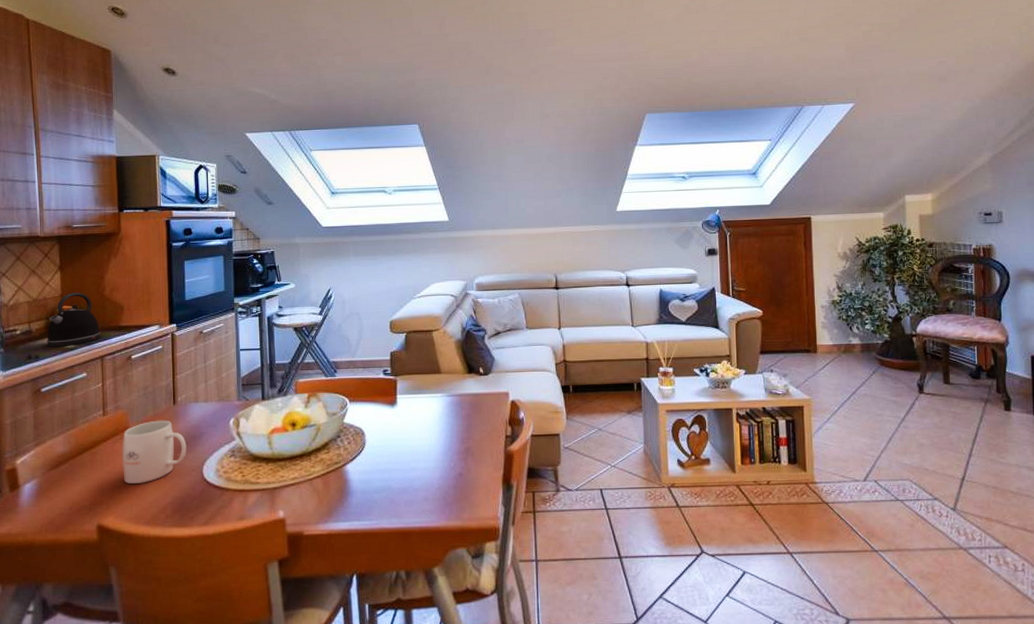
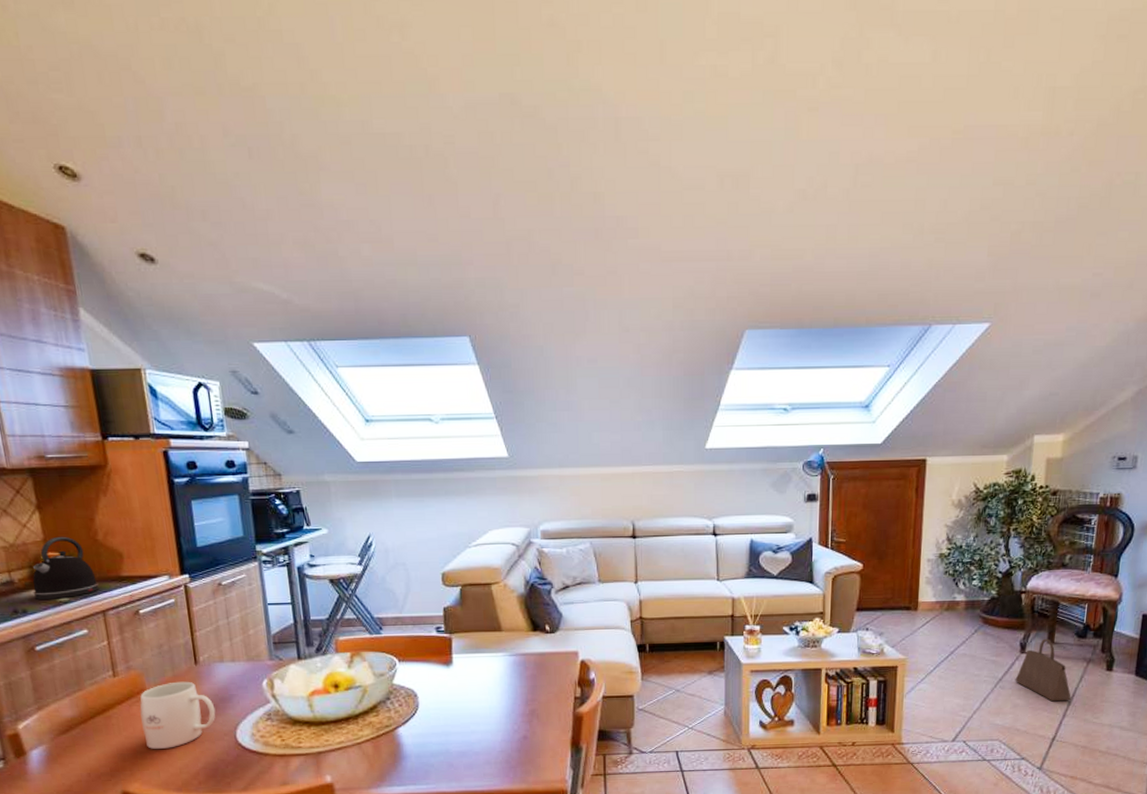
handbag: none [917,379,974,441] -> present [1015,638,1071,702]

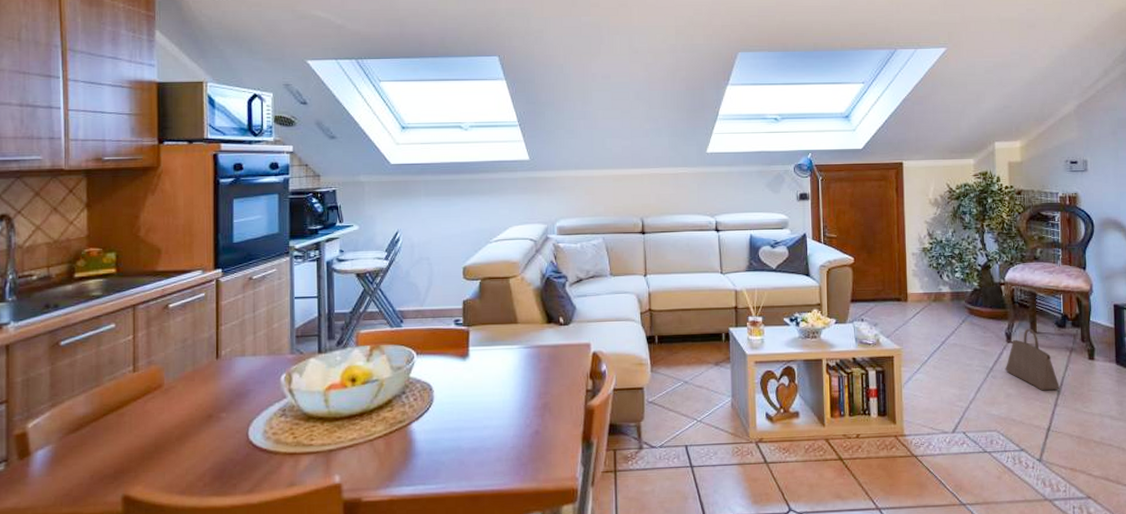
kettle: present [32,536,99,599] -> none [68,232,133,294]
mug: present [139,681,216,750] -> none [154,376,231,449]

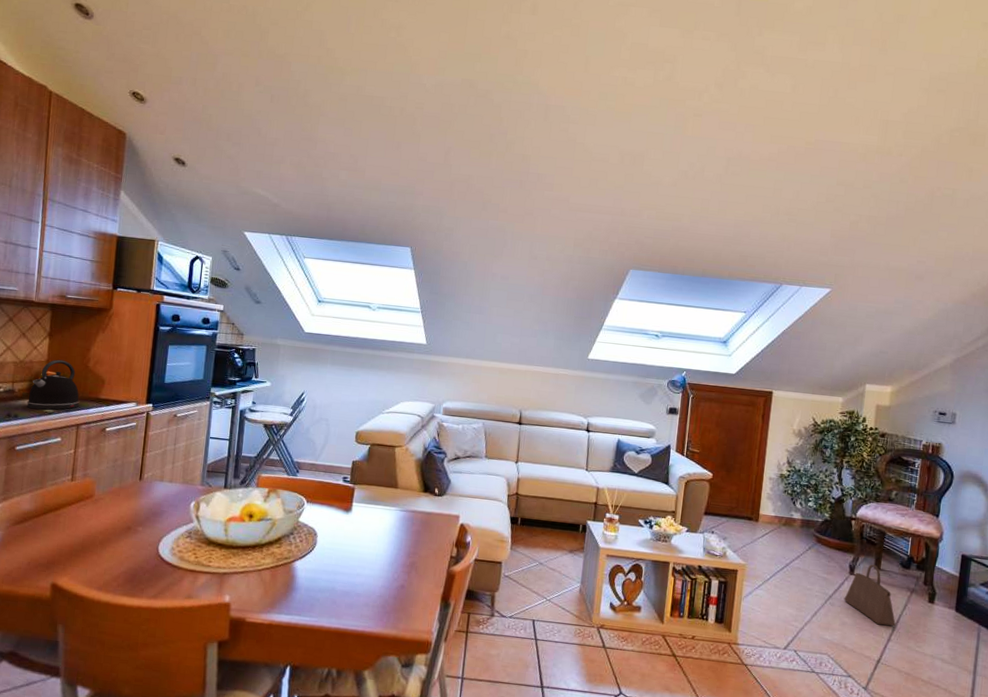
kettle: none [68,232,133,294] -> present [27,359,80,410]

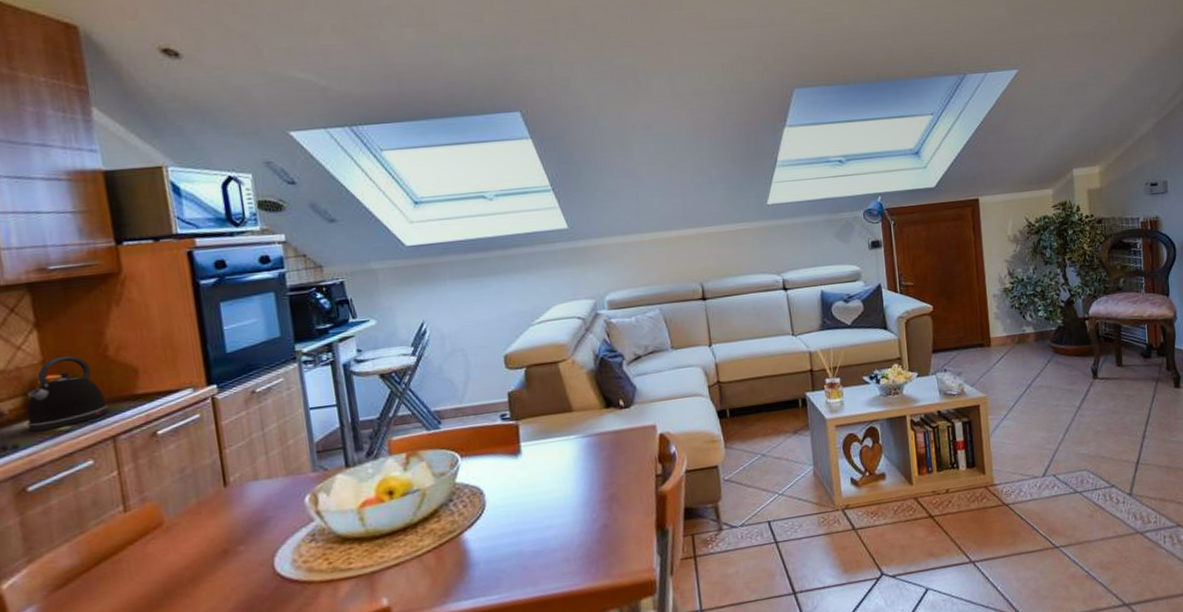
handbag: present [844,564,896,627] -> none [1092,362,1147,425]

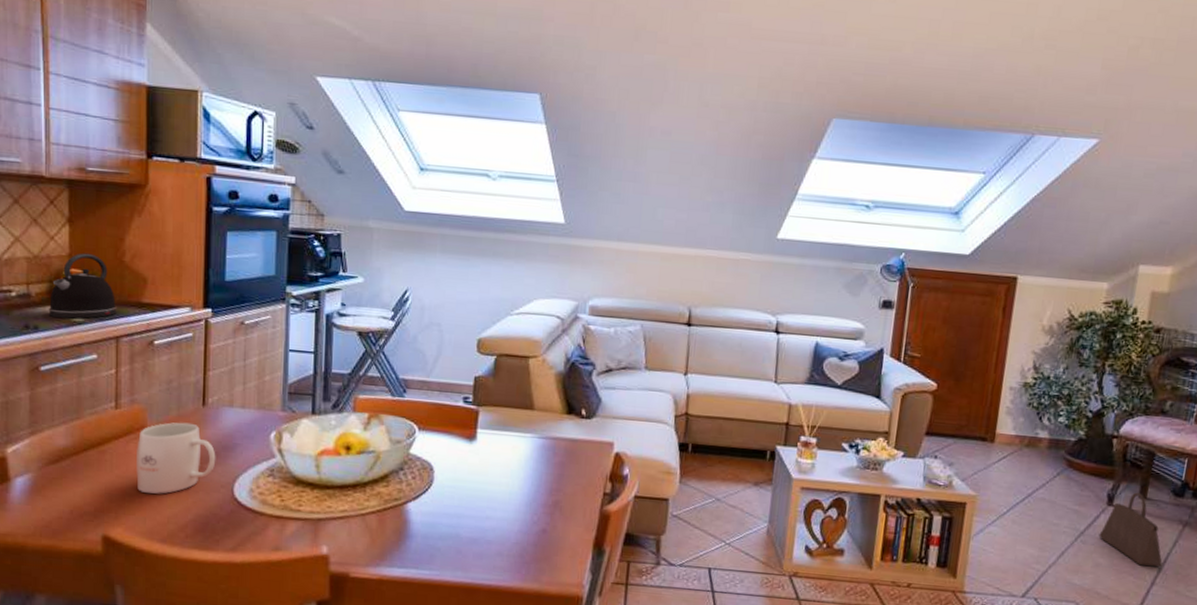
mug: none [156,507,250,594] -> present [136,422,216,494]
handbag: none [1092,362,1147,425] -> present [1098,492,1163,568]

